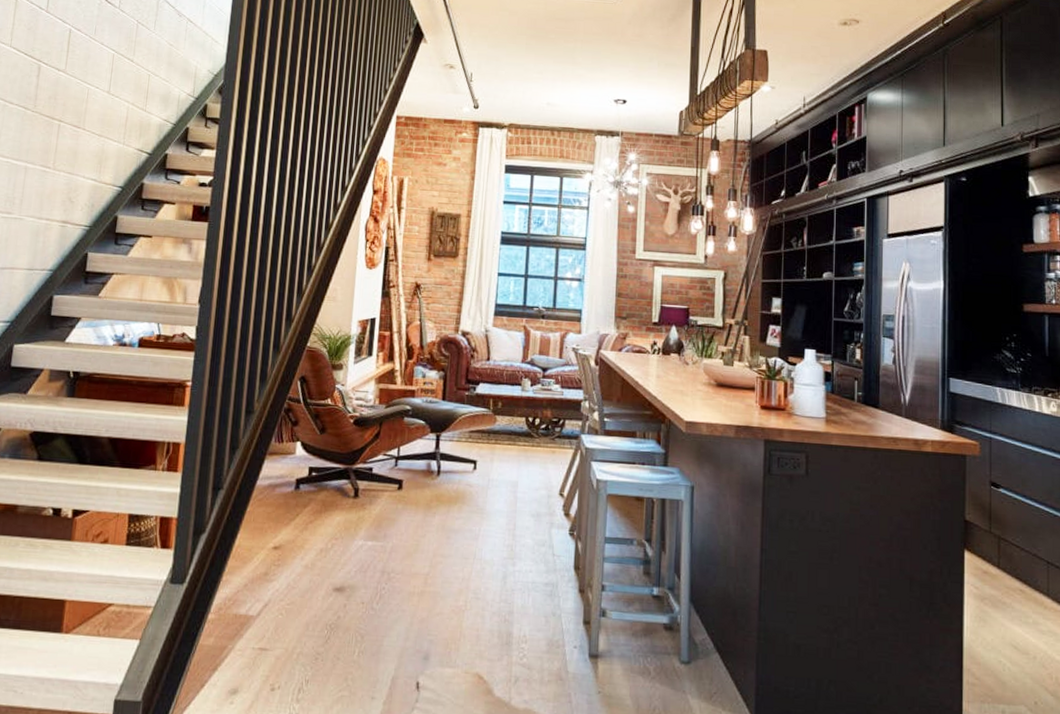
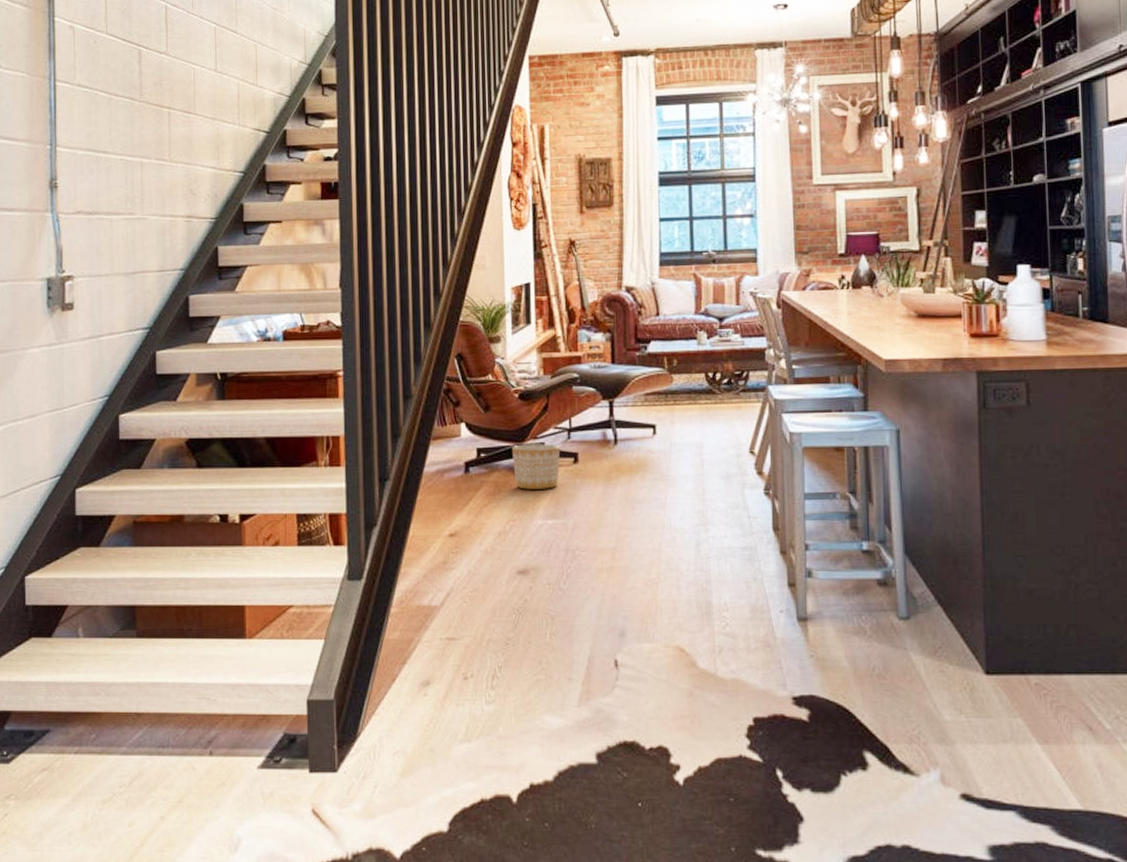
planter: none [341,467,387,512] -> present [511,444,561,490]

